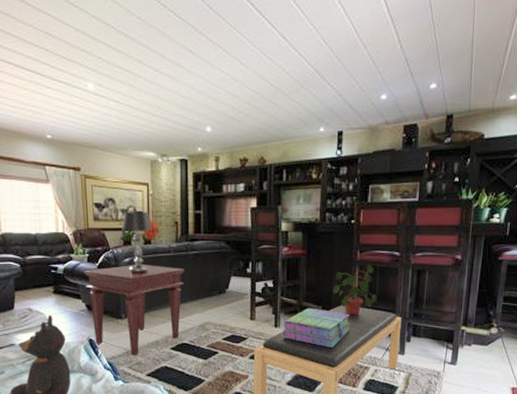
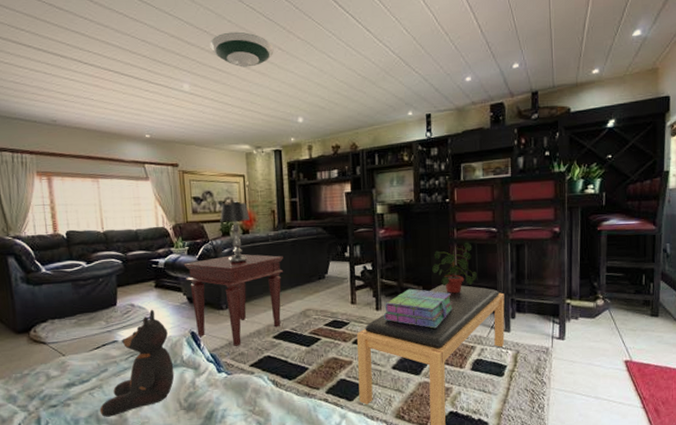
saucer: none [117,29,184,69] -> present [210,31,274,68]

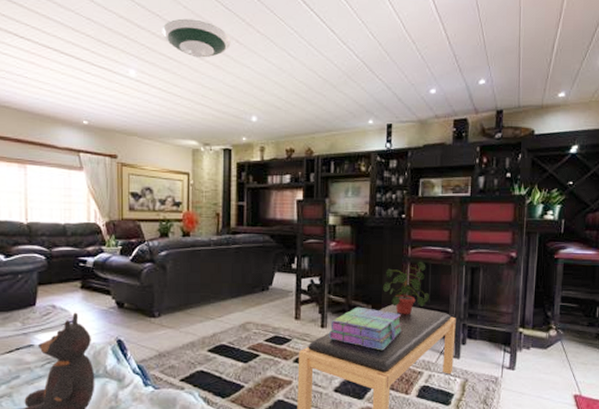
side table: present [184,253,283,346] -> none [115,257,225,358]
table lamp: present [220,202,250,263] -> none [159,201,192,268]

